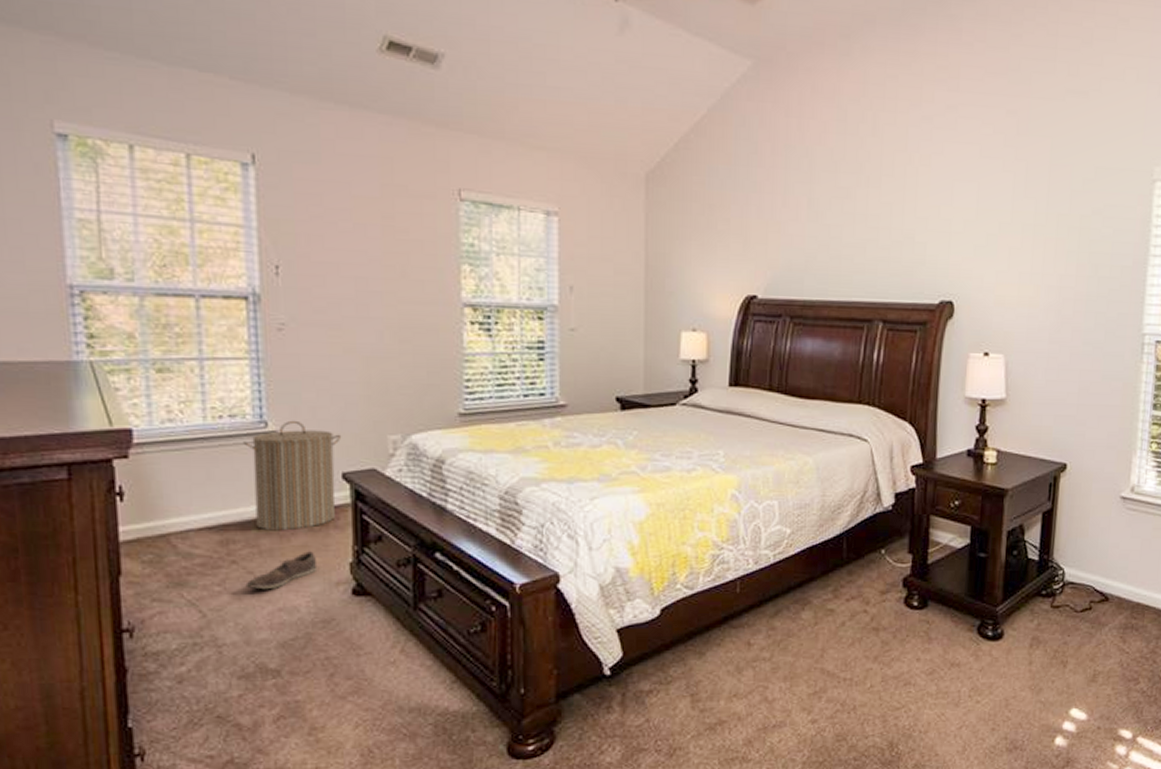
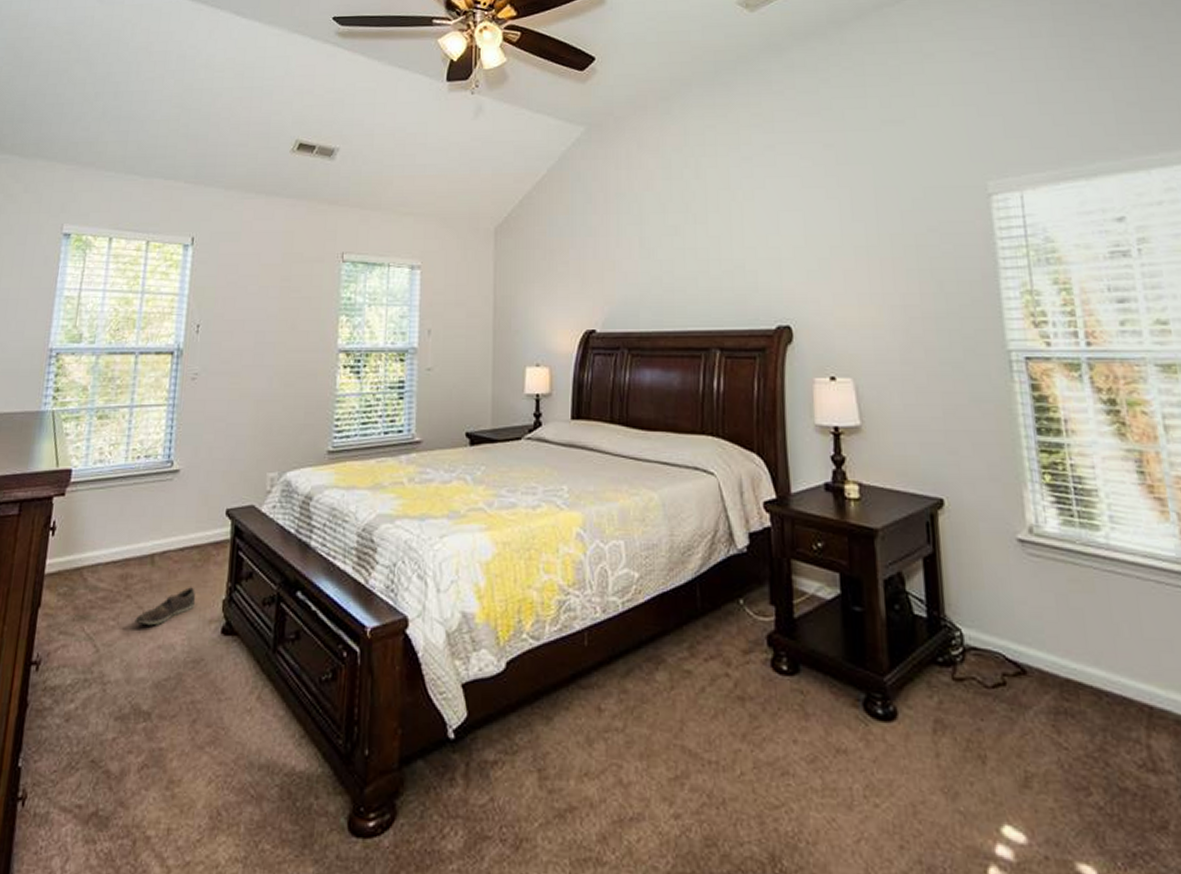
laundry hamper: present [243,420,342,531] -> none [152,459,230,566]

